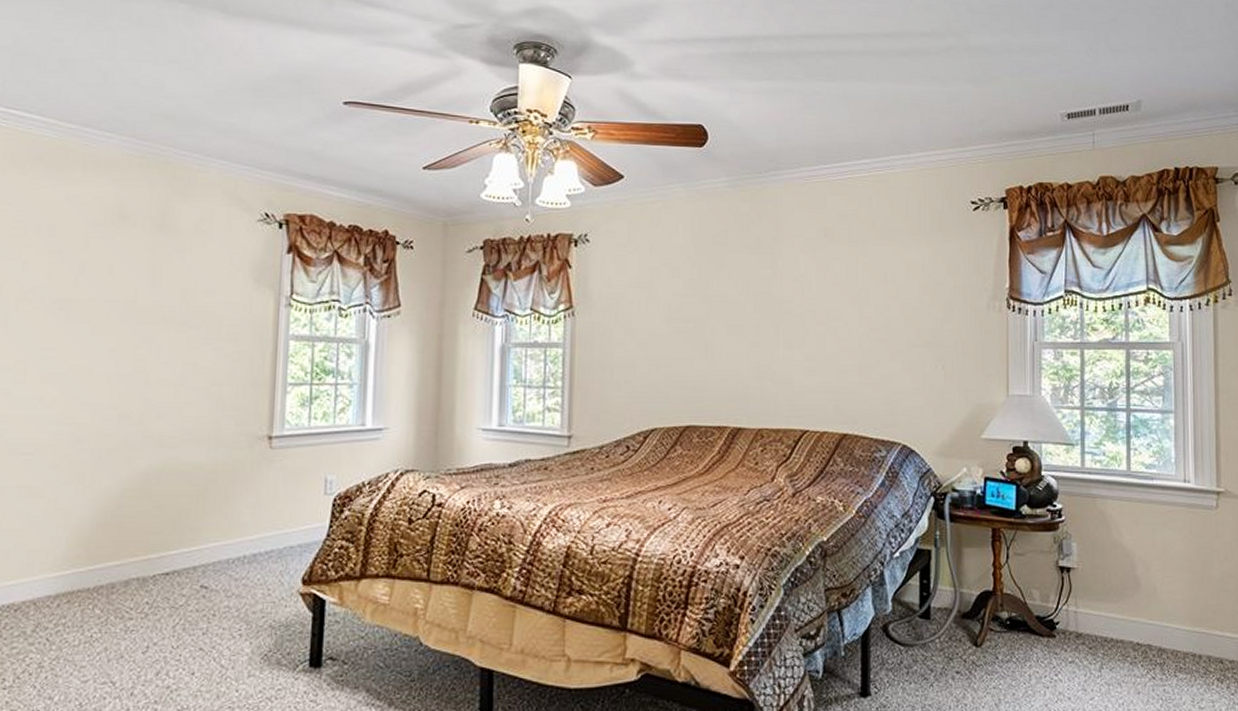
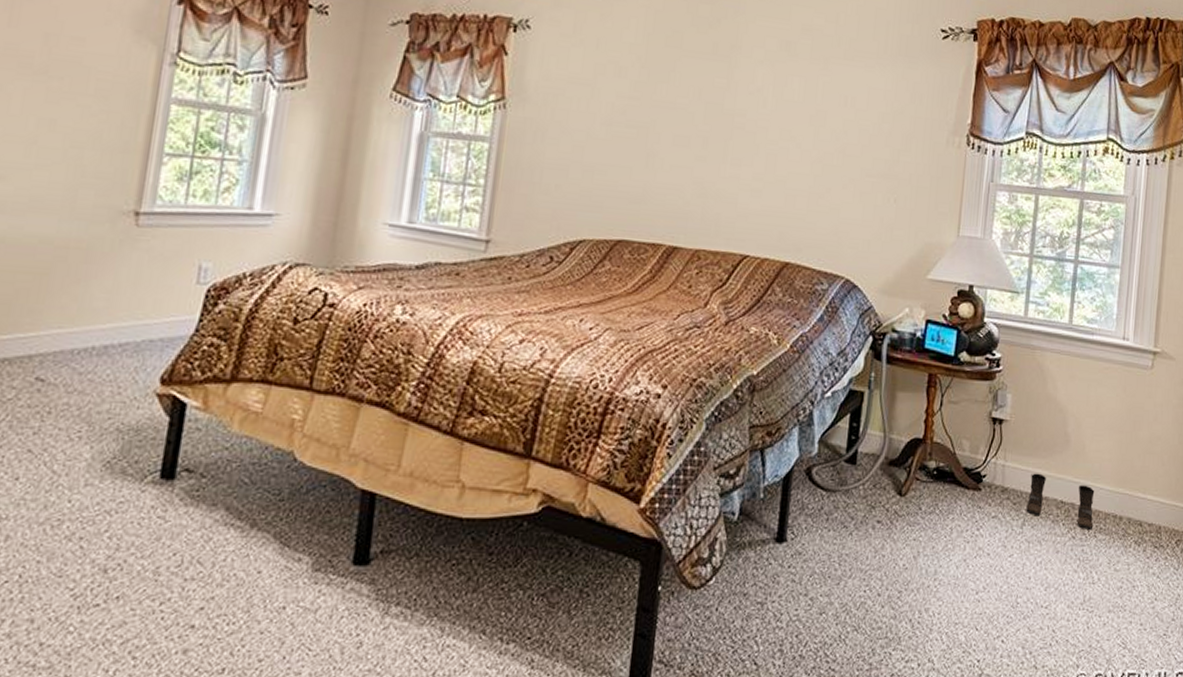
boots: none [1102,617,1173,671] -> present [1026,473,1095,531]

